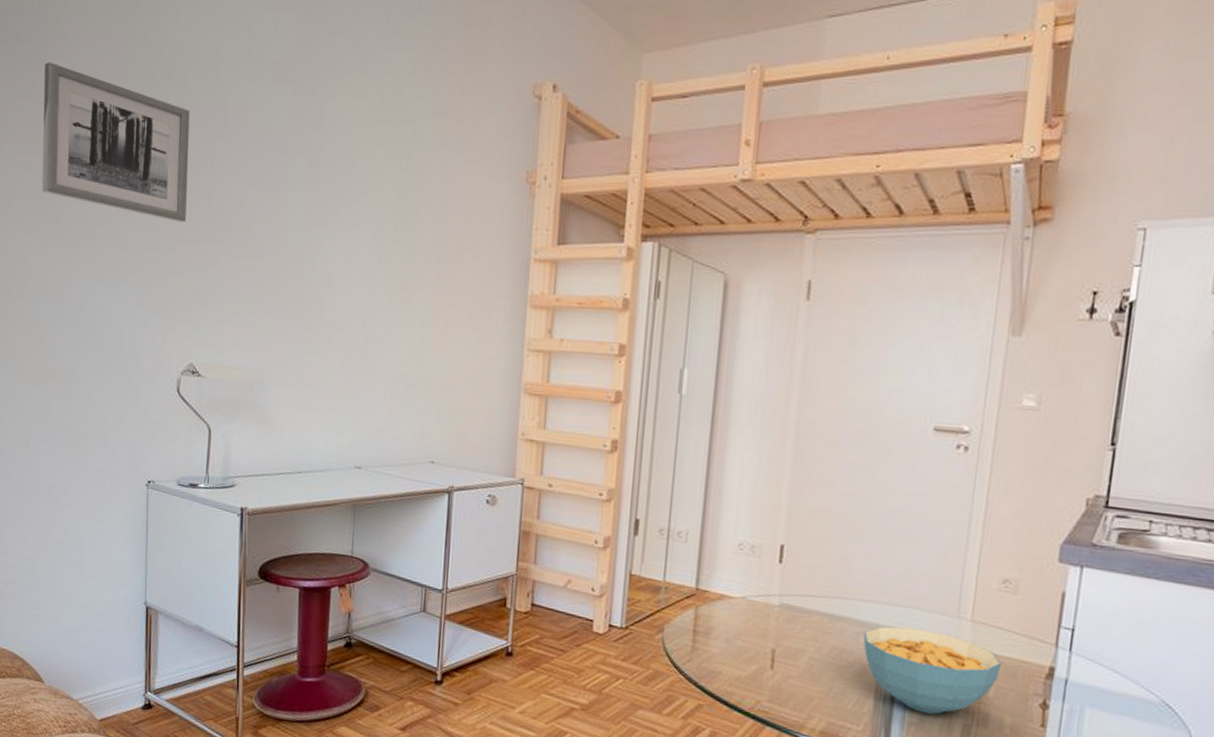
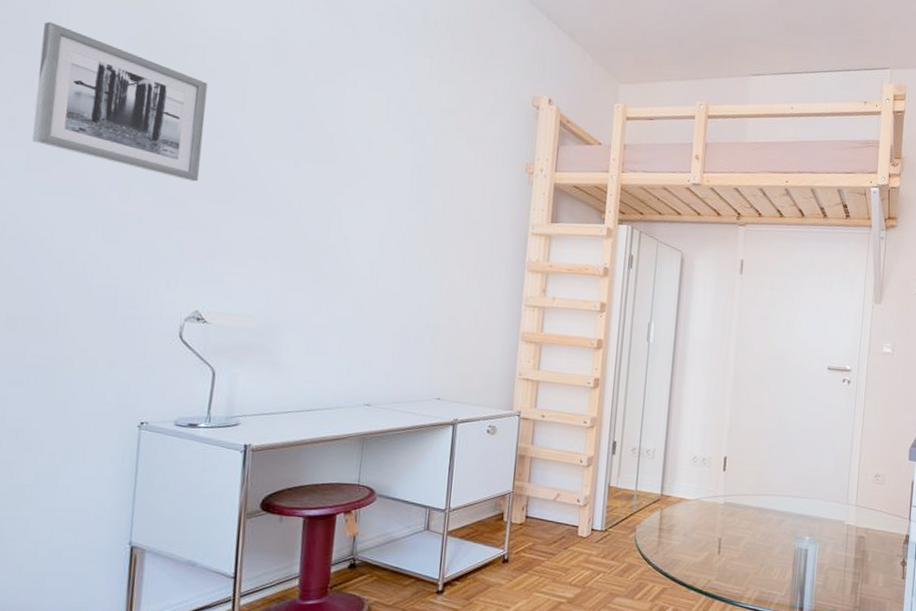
cereal bowl: present [863,626,1002,715] -> none [784,513,877,577]

